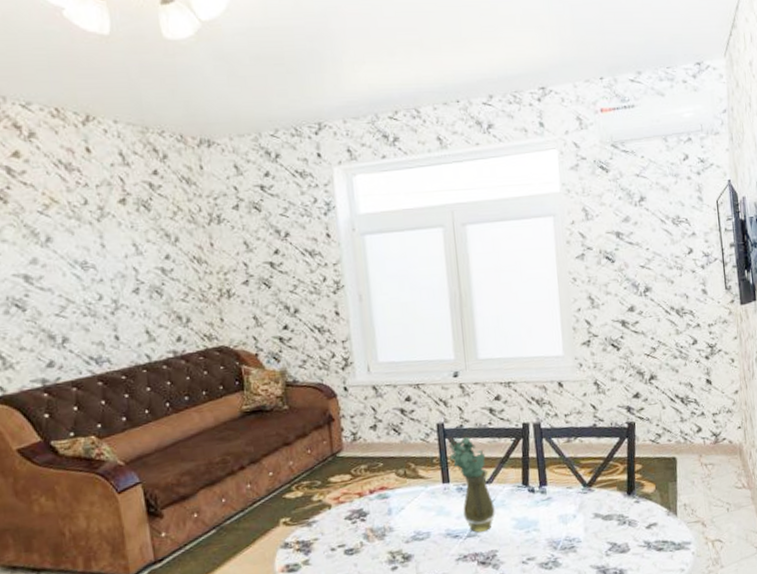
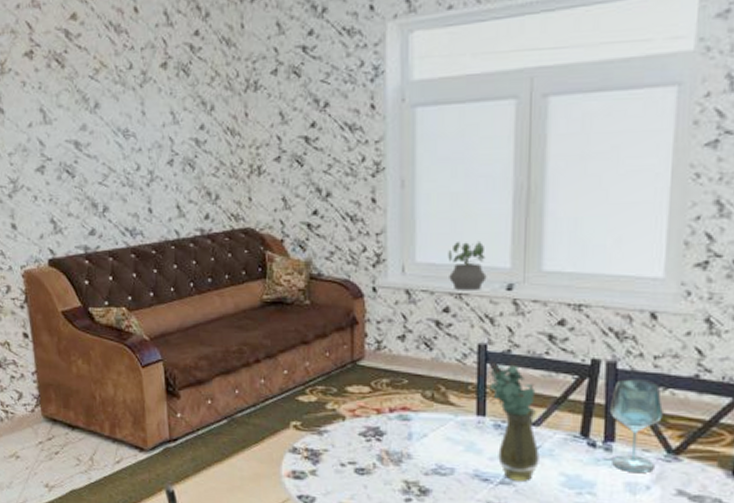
potted plant: none [404,339,437,382] -> present [448,240,487,292]
wine glass: none [539,433,577,507] -> present [609,379,663,474]

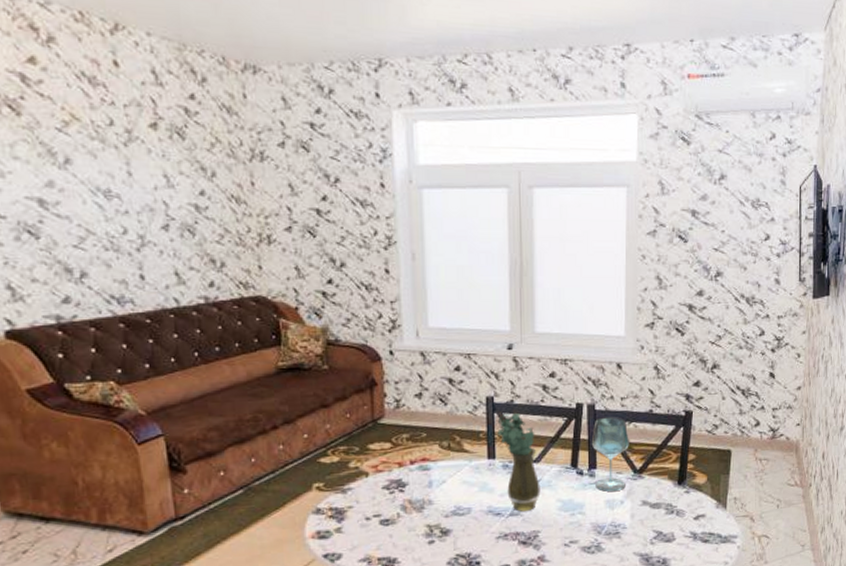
potted plant: present [448,240,487,292] -> none [456,307,491,352]

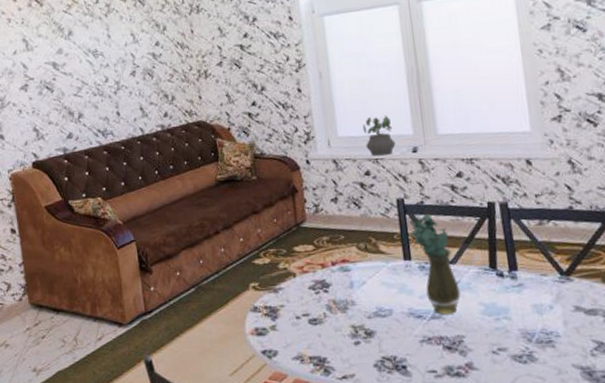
potted plant: none [456,307,491,352] -> present [362,114,396,157]
wine glass: present [591,417,629,492] -> none [508,215,553,296]

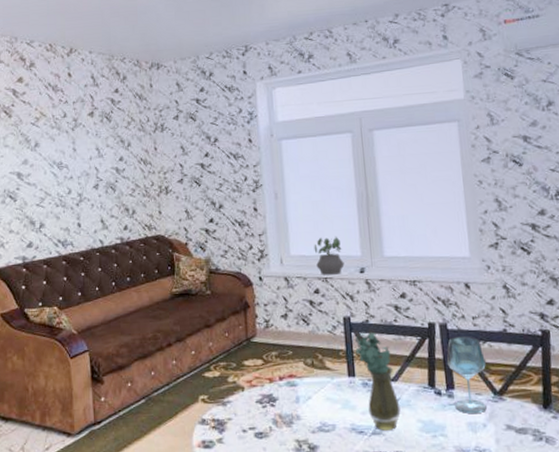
wine glass: none [508,215,553,296] -> present [446,336,487,414]

